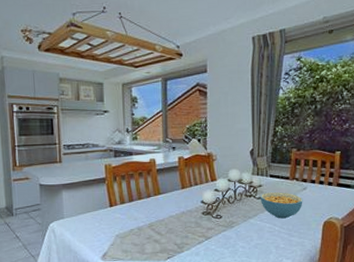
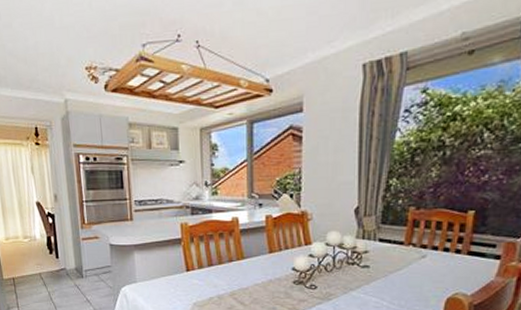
cereal bowl: present [261,192,303,219] -> none [366,260,421,292]

